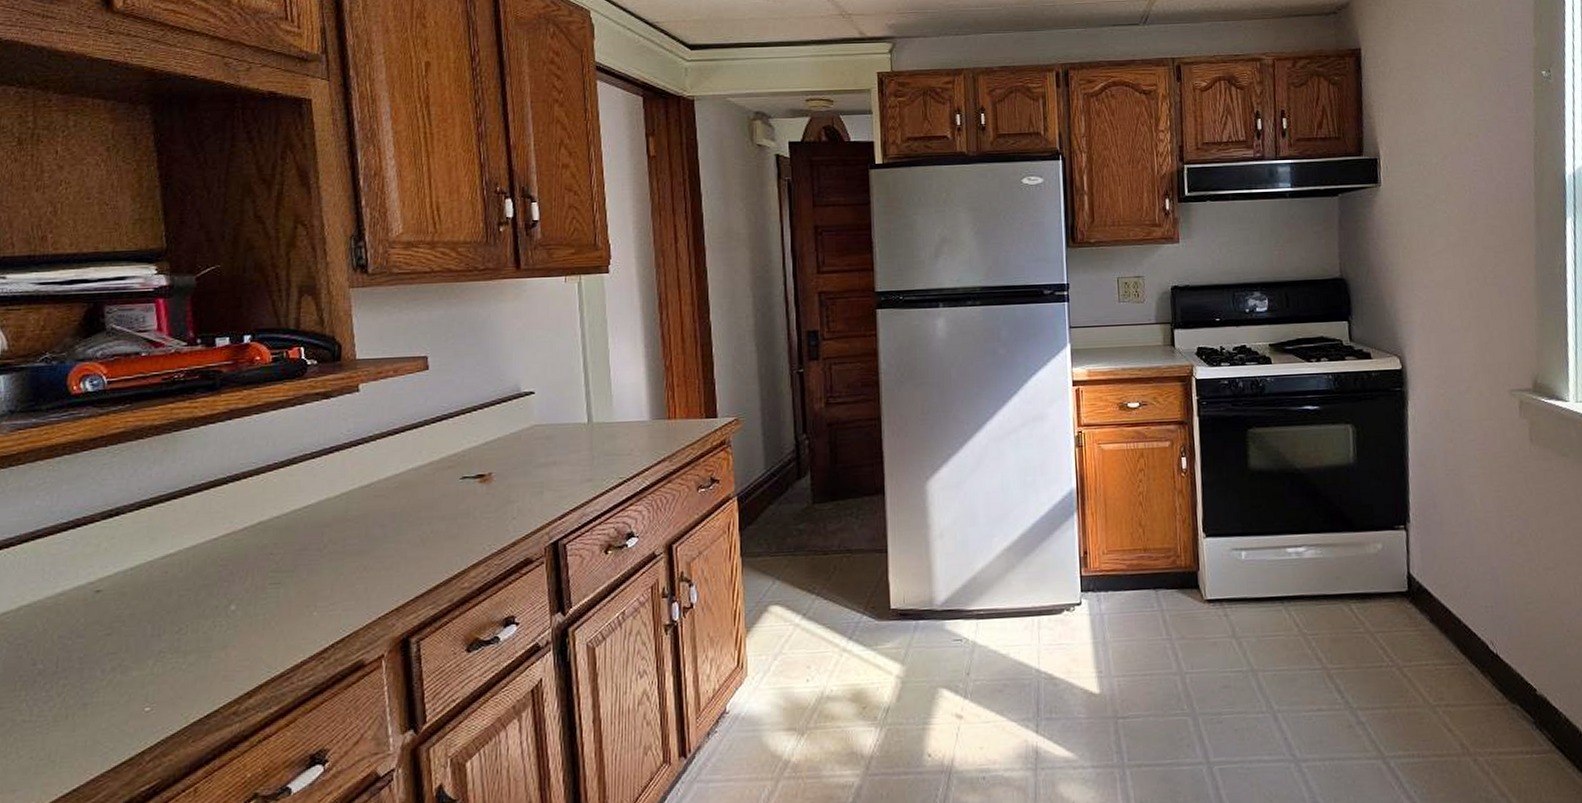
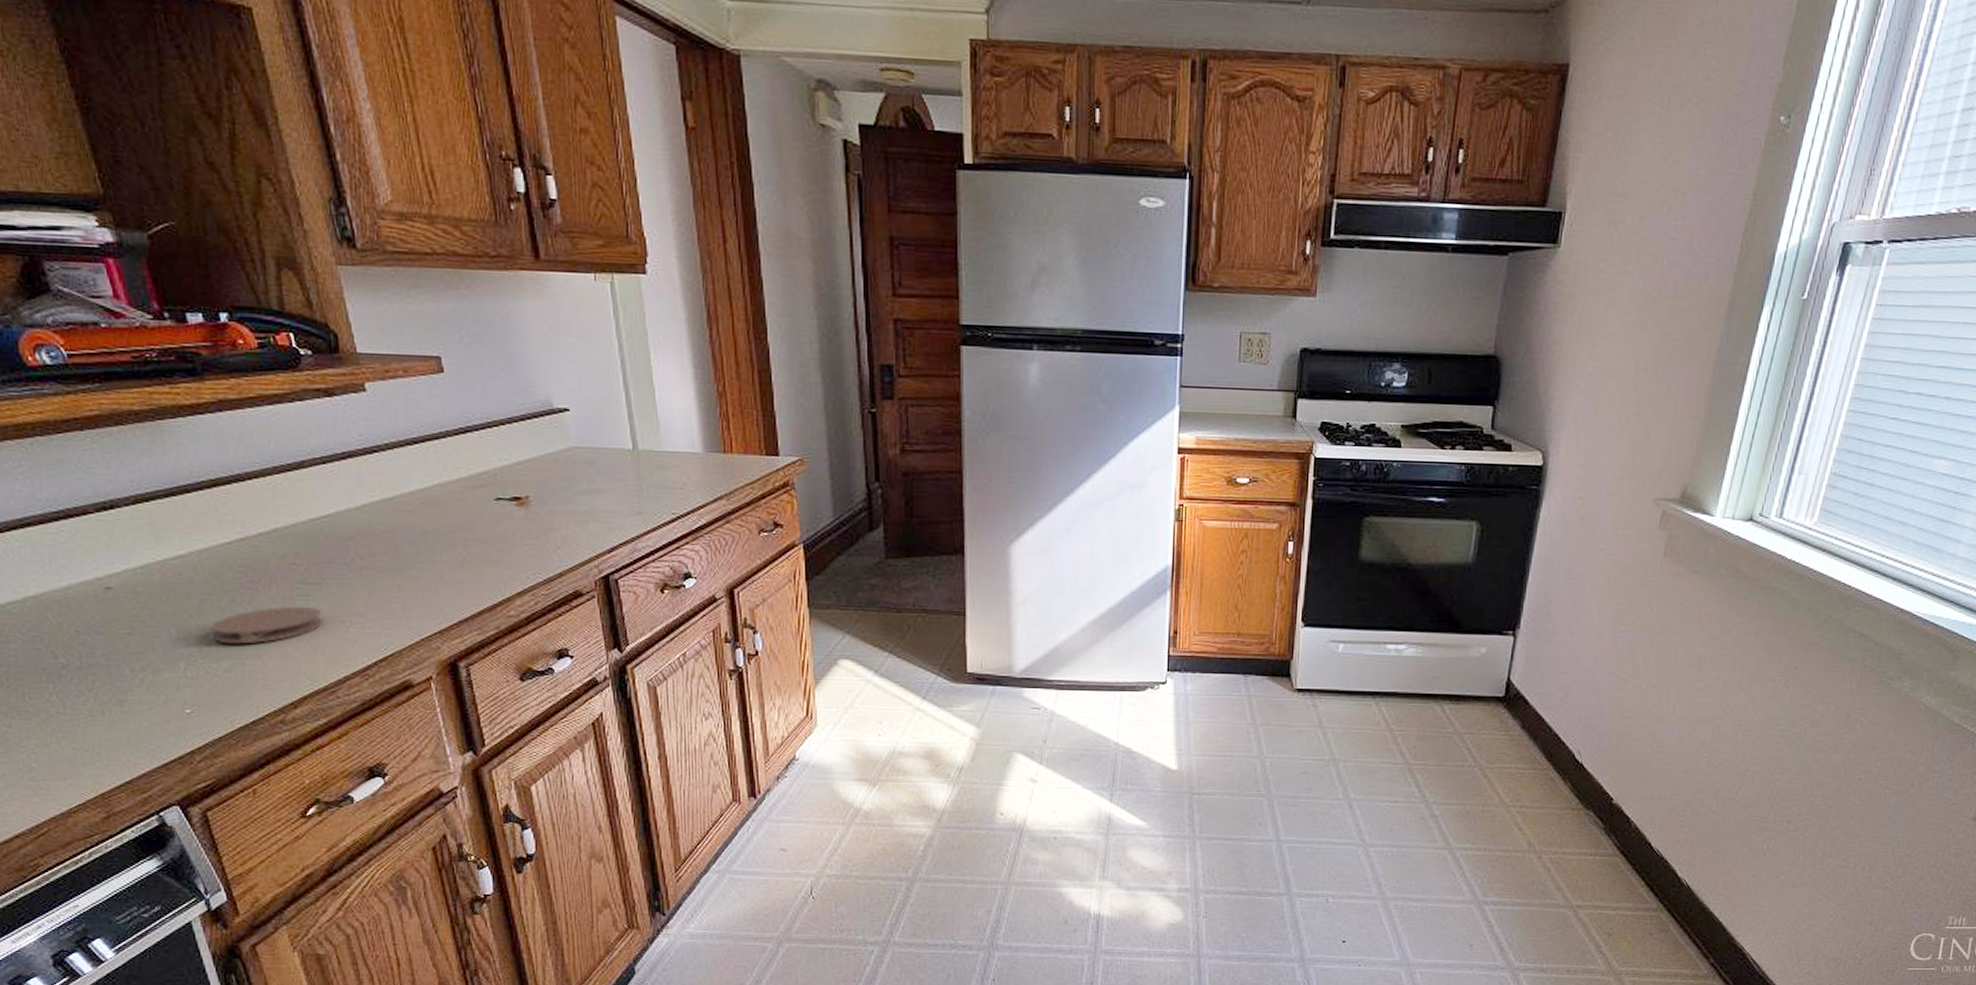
coaster: none [184,594,290,638] -> present [210,606,324,645]

